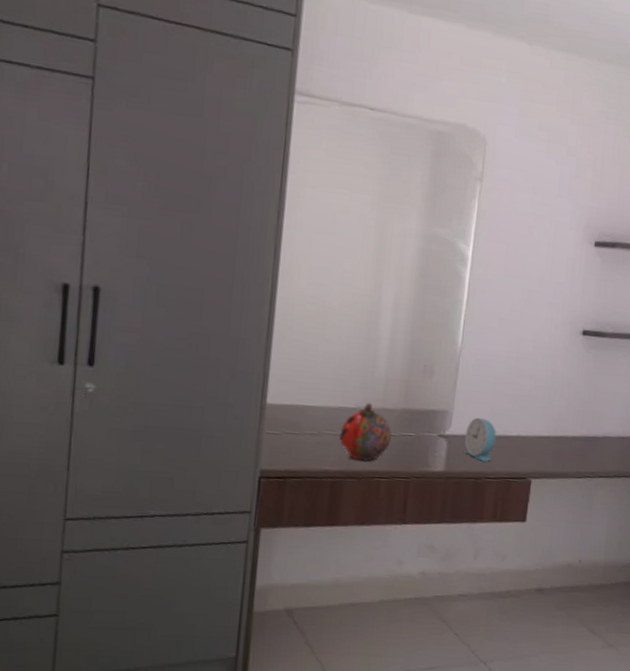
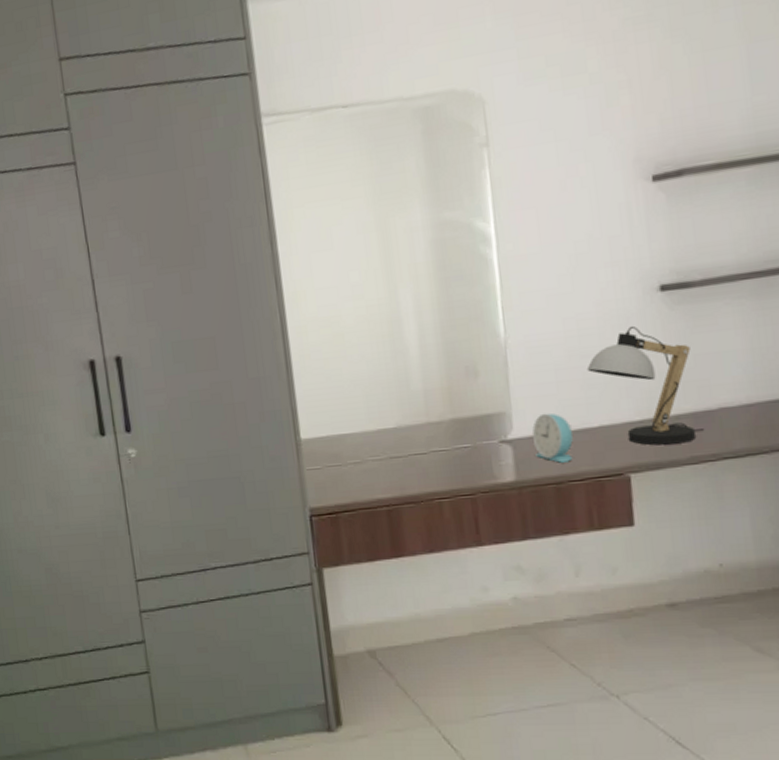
decorative ball: present [339,403,393,462] -> none [385,420,445,484]
desk lamp: none [517,358,594,460] -> present [586,325,705,446]

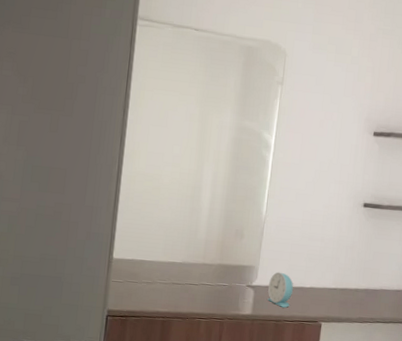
desk lamp: present [586,325,705,446] -> none [310,225,373,308]

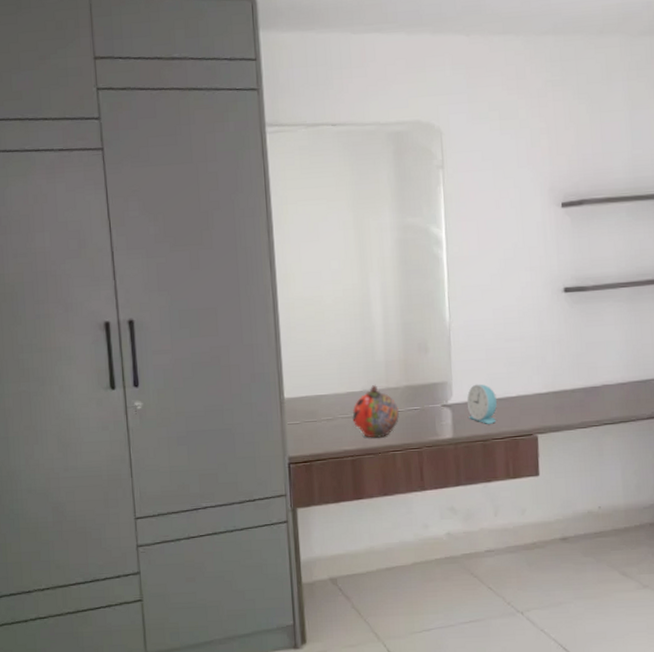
decorative ball: none [169,259,211,305] -> present [352,385,400,438]

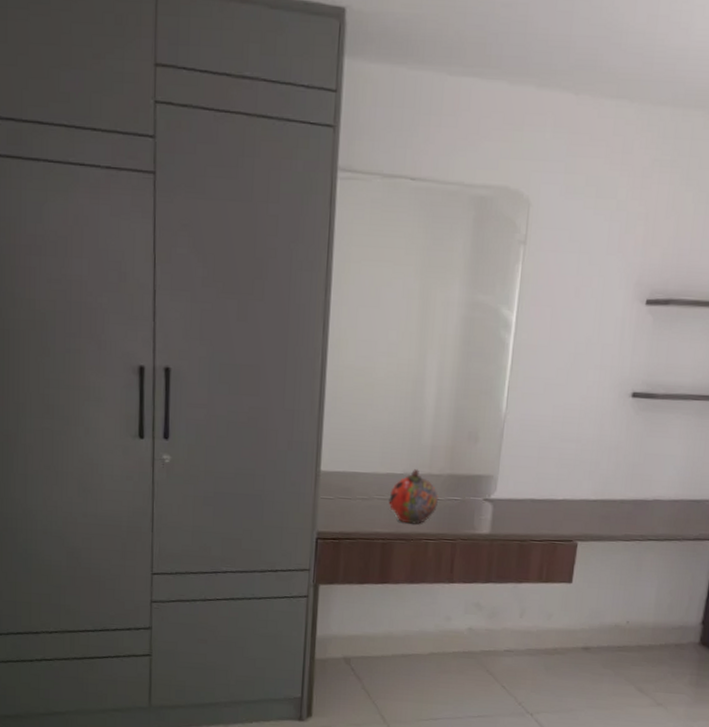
alarm clock: present [466,384,497,424] -> none [509,481,542,525]

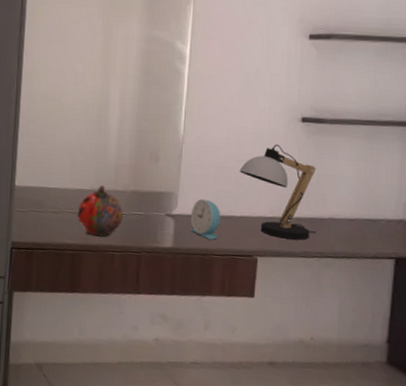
alarm clock: none [509,481,542,525] -> present [190,198,221,240]
desk lamp: none [563,421,644,523] -> present [239,144,317,240]

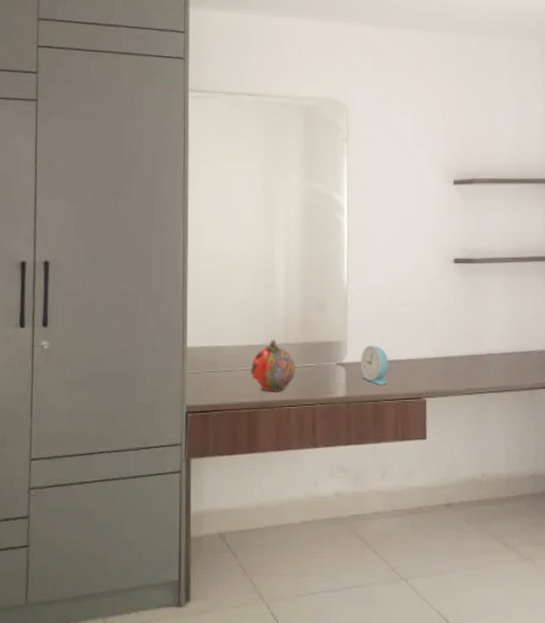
desk lamp: present [239,144,317,240] -> none [402,285,478,378]

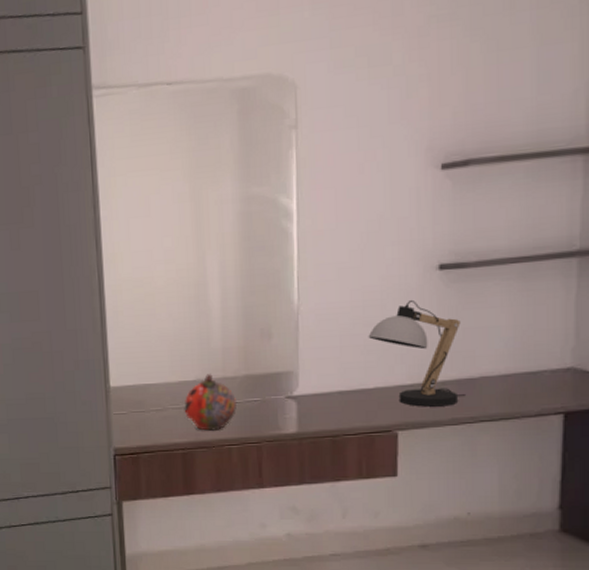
alarm clock: present [360,345,388,385] -> none [314,374,350,418]
desk lamp: none [402,285,478,378] -> present [368,299,467,407]

